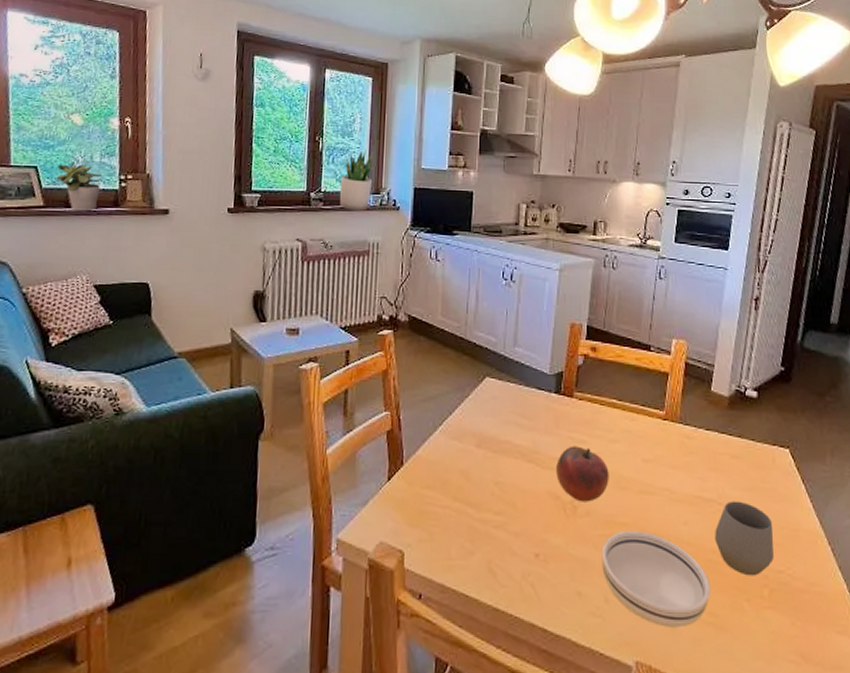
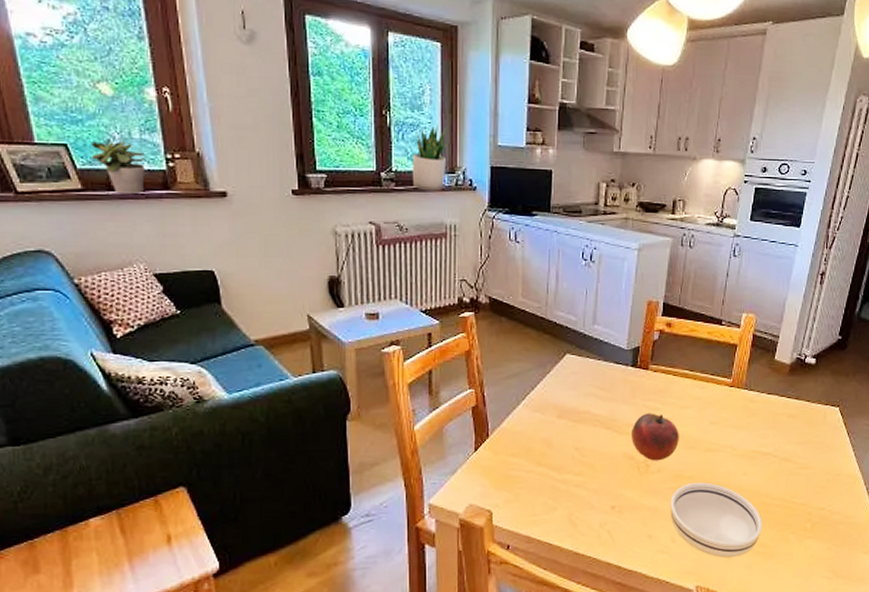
cup: present [715,501,774,576] -> none [769,453,820,514]

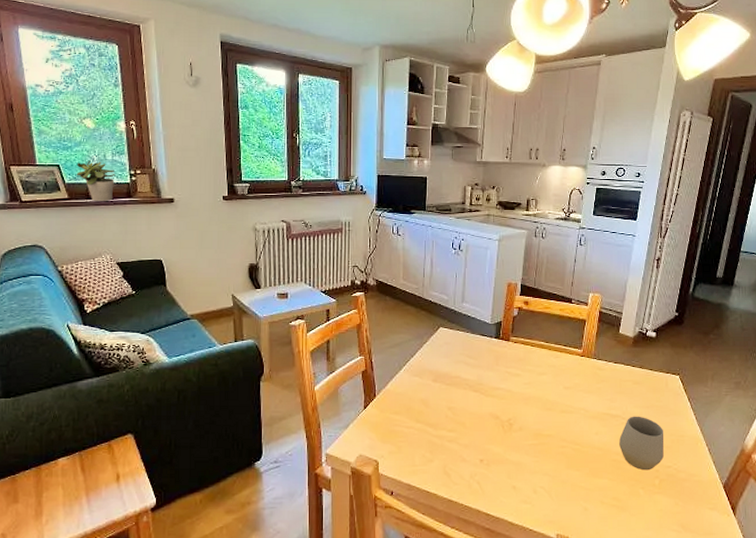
planter: present [412,124,448,191] -> none [315,143,344,195]
fruit: present [632,413,679,461] -> none [496,378,538,420]
bowl: present [670,482,763,558] -> none [531,440,615,509]
cup: none [769,453,820,514] -> present [619,416,664,471]

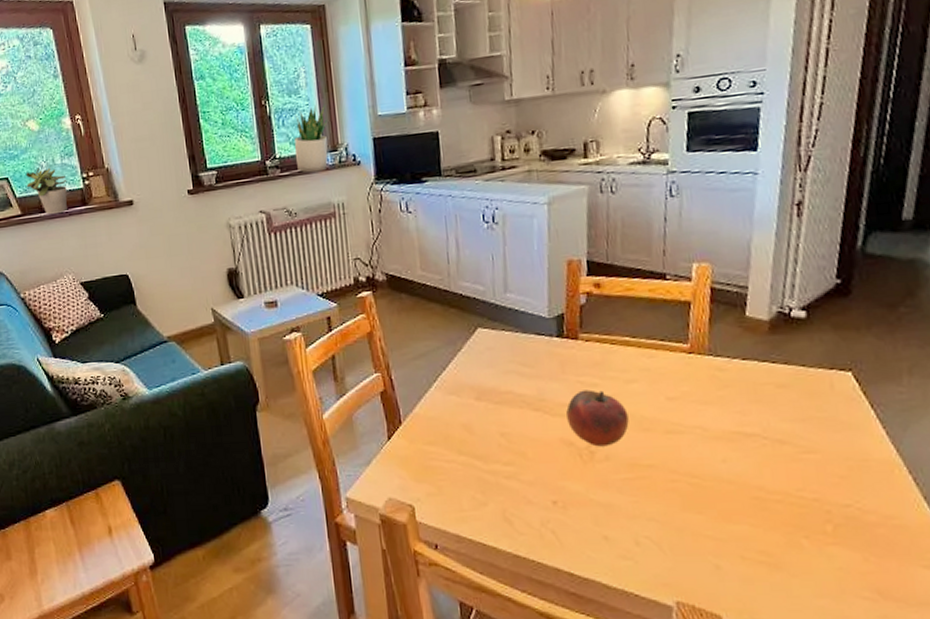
planter: none [315,143,344,195] -> present [294,104,328,173]
fruit: none [496,378,538,420] -> present [566,390,629,447]
cup: present [619,416,664,471] -> none [761,433,838,512]

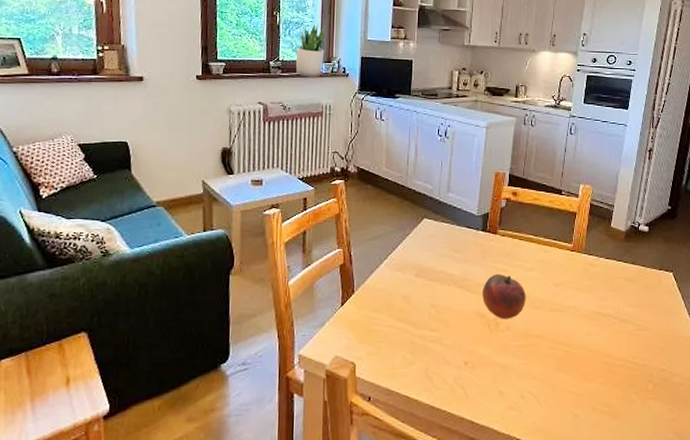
potted plant: present [25,167,68,215] -> none [38,34,81,79]

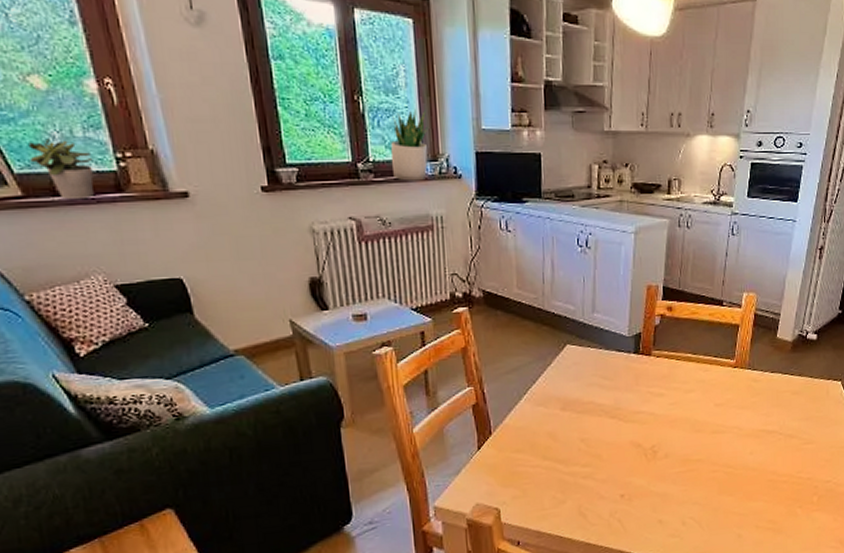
potted plant: none [38,34,81,79] -> present [27,138,94,200]
fruit: present [482,274,526,319] -> none [637,399,685,447]

